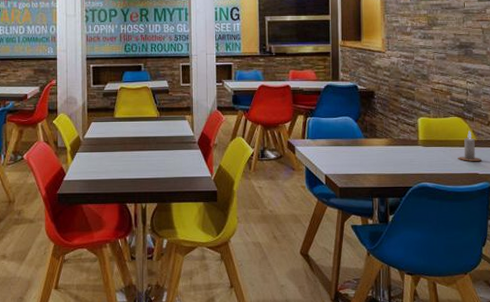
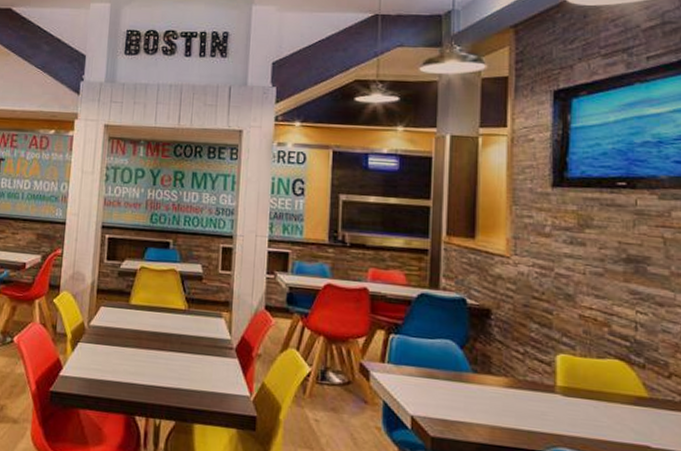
candle: present [458,131,482,161] -> none [617,382,656,429]

